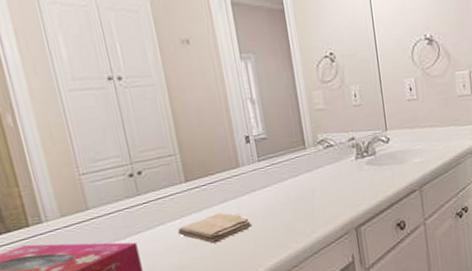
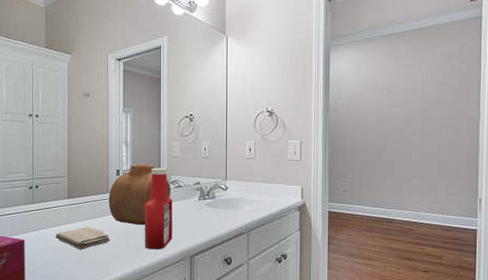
vase: none [239,123,321,202] -> present [108,163,171,226]
ketchup bottle: none [288,125,331,228] -> present [144,168,172,250]

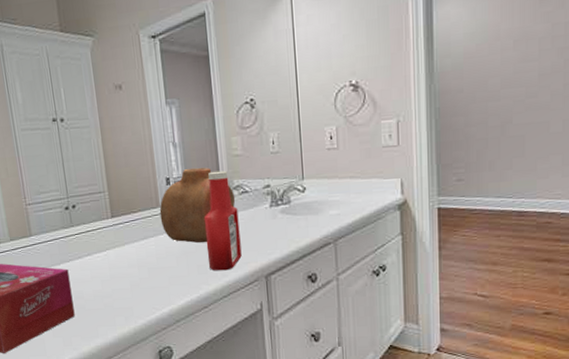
washcloth: present [56,226,111,250] -> none [103,248,168,277]

